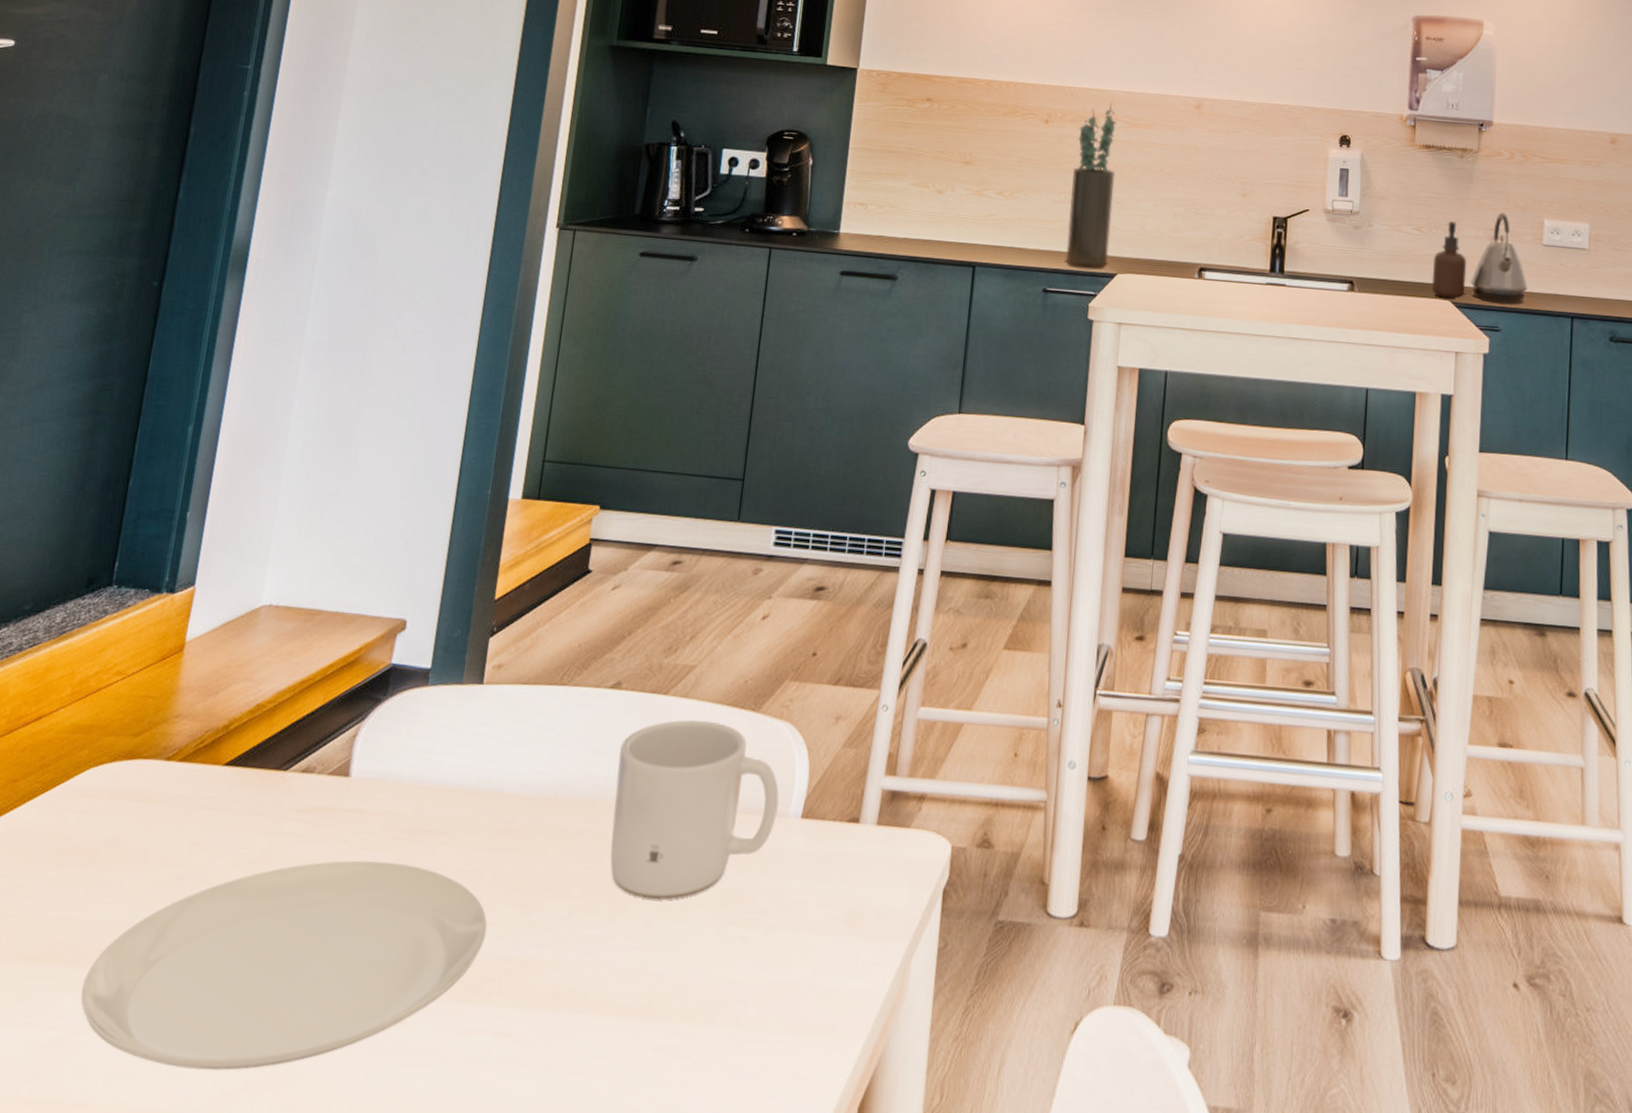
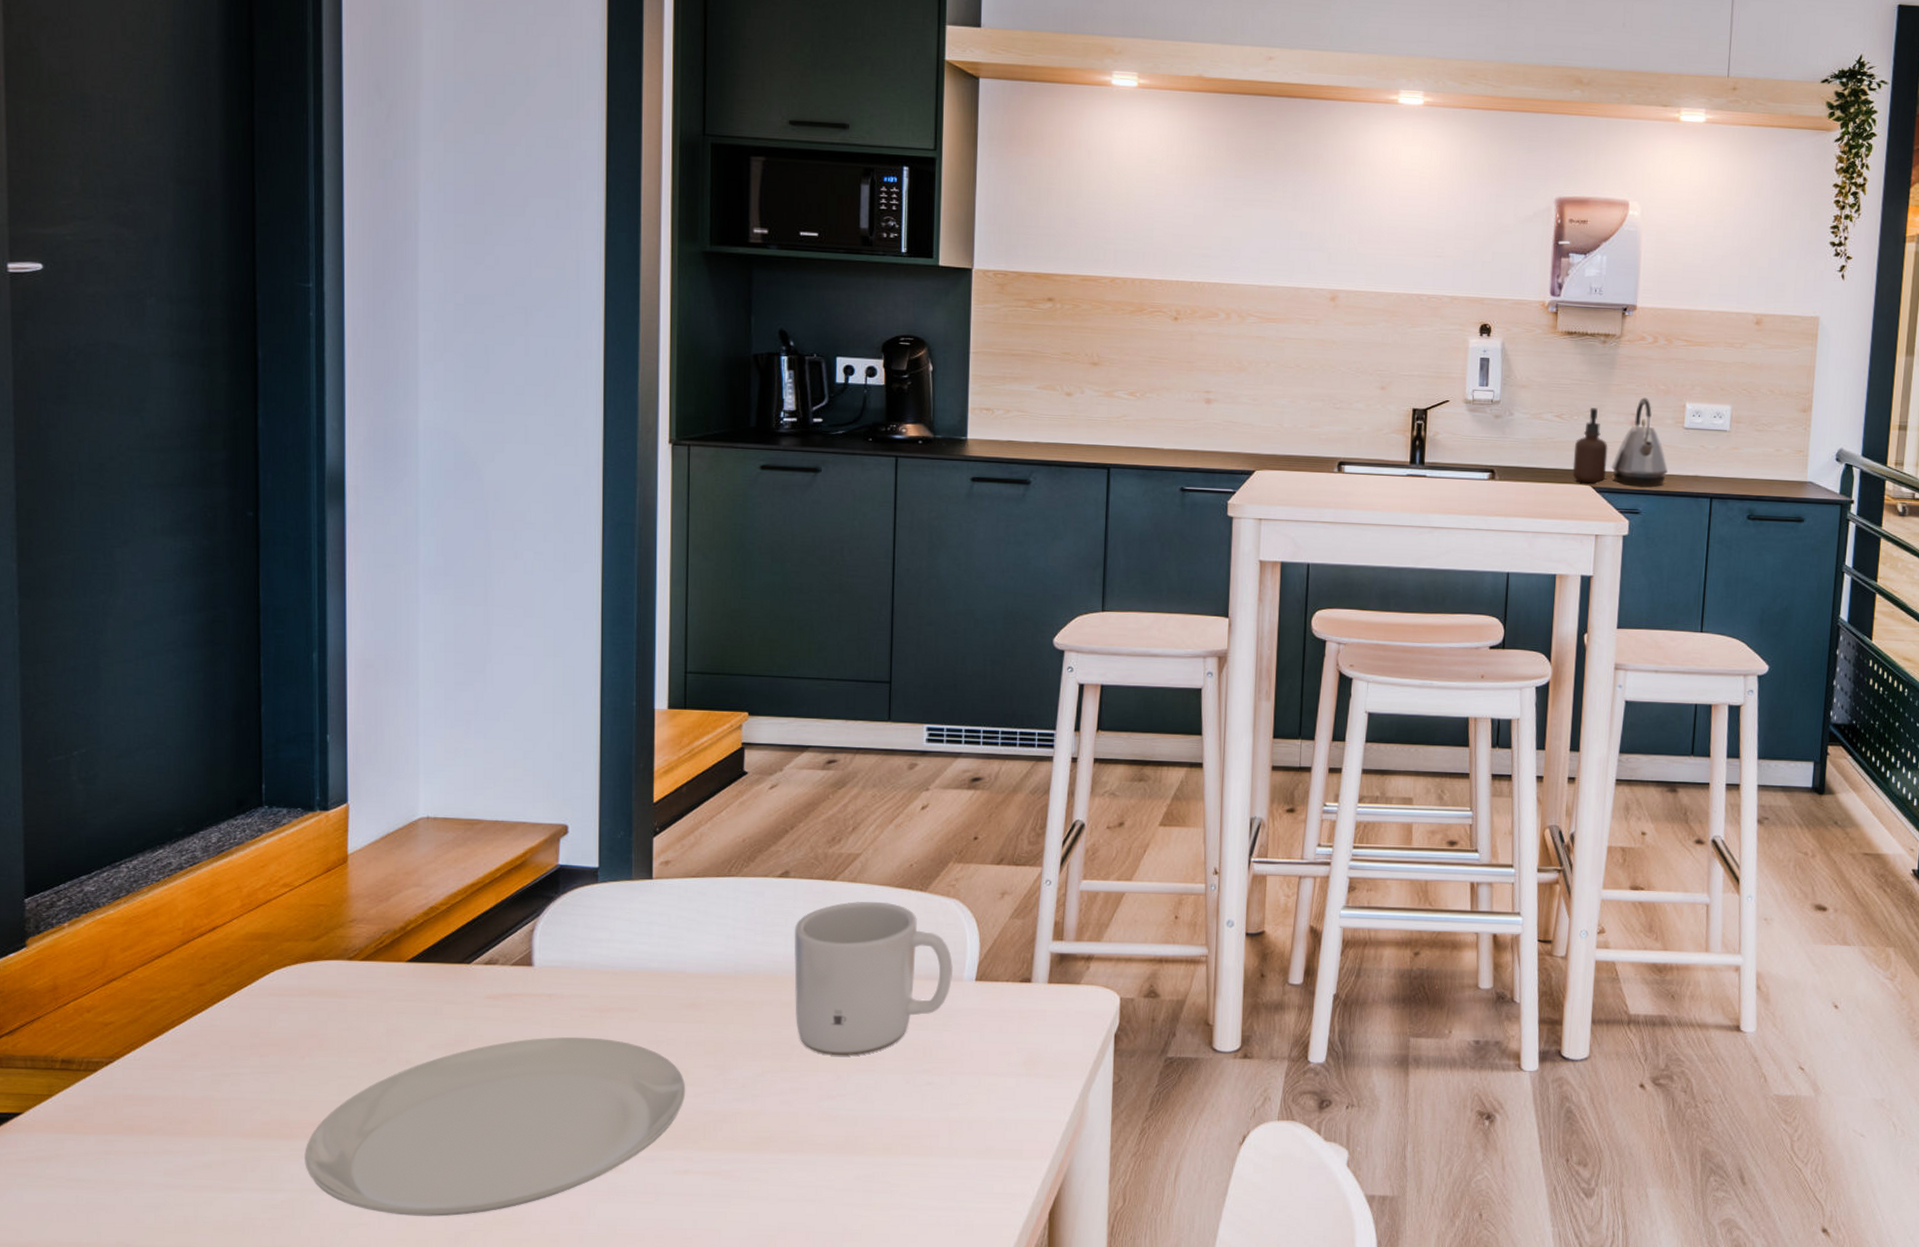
vase: present [1065,102,1116,271] -> none [1202,296,1250,469]

